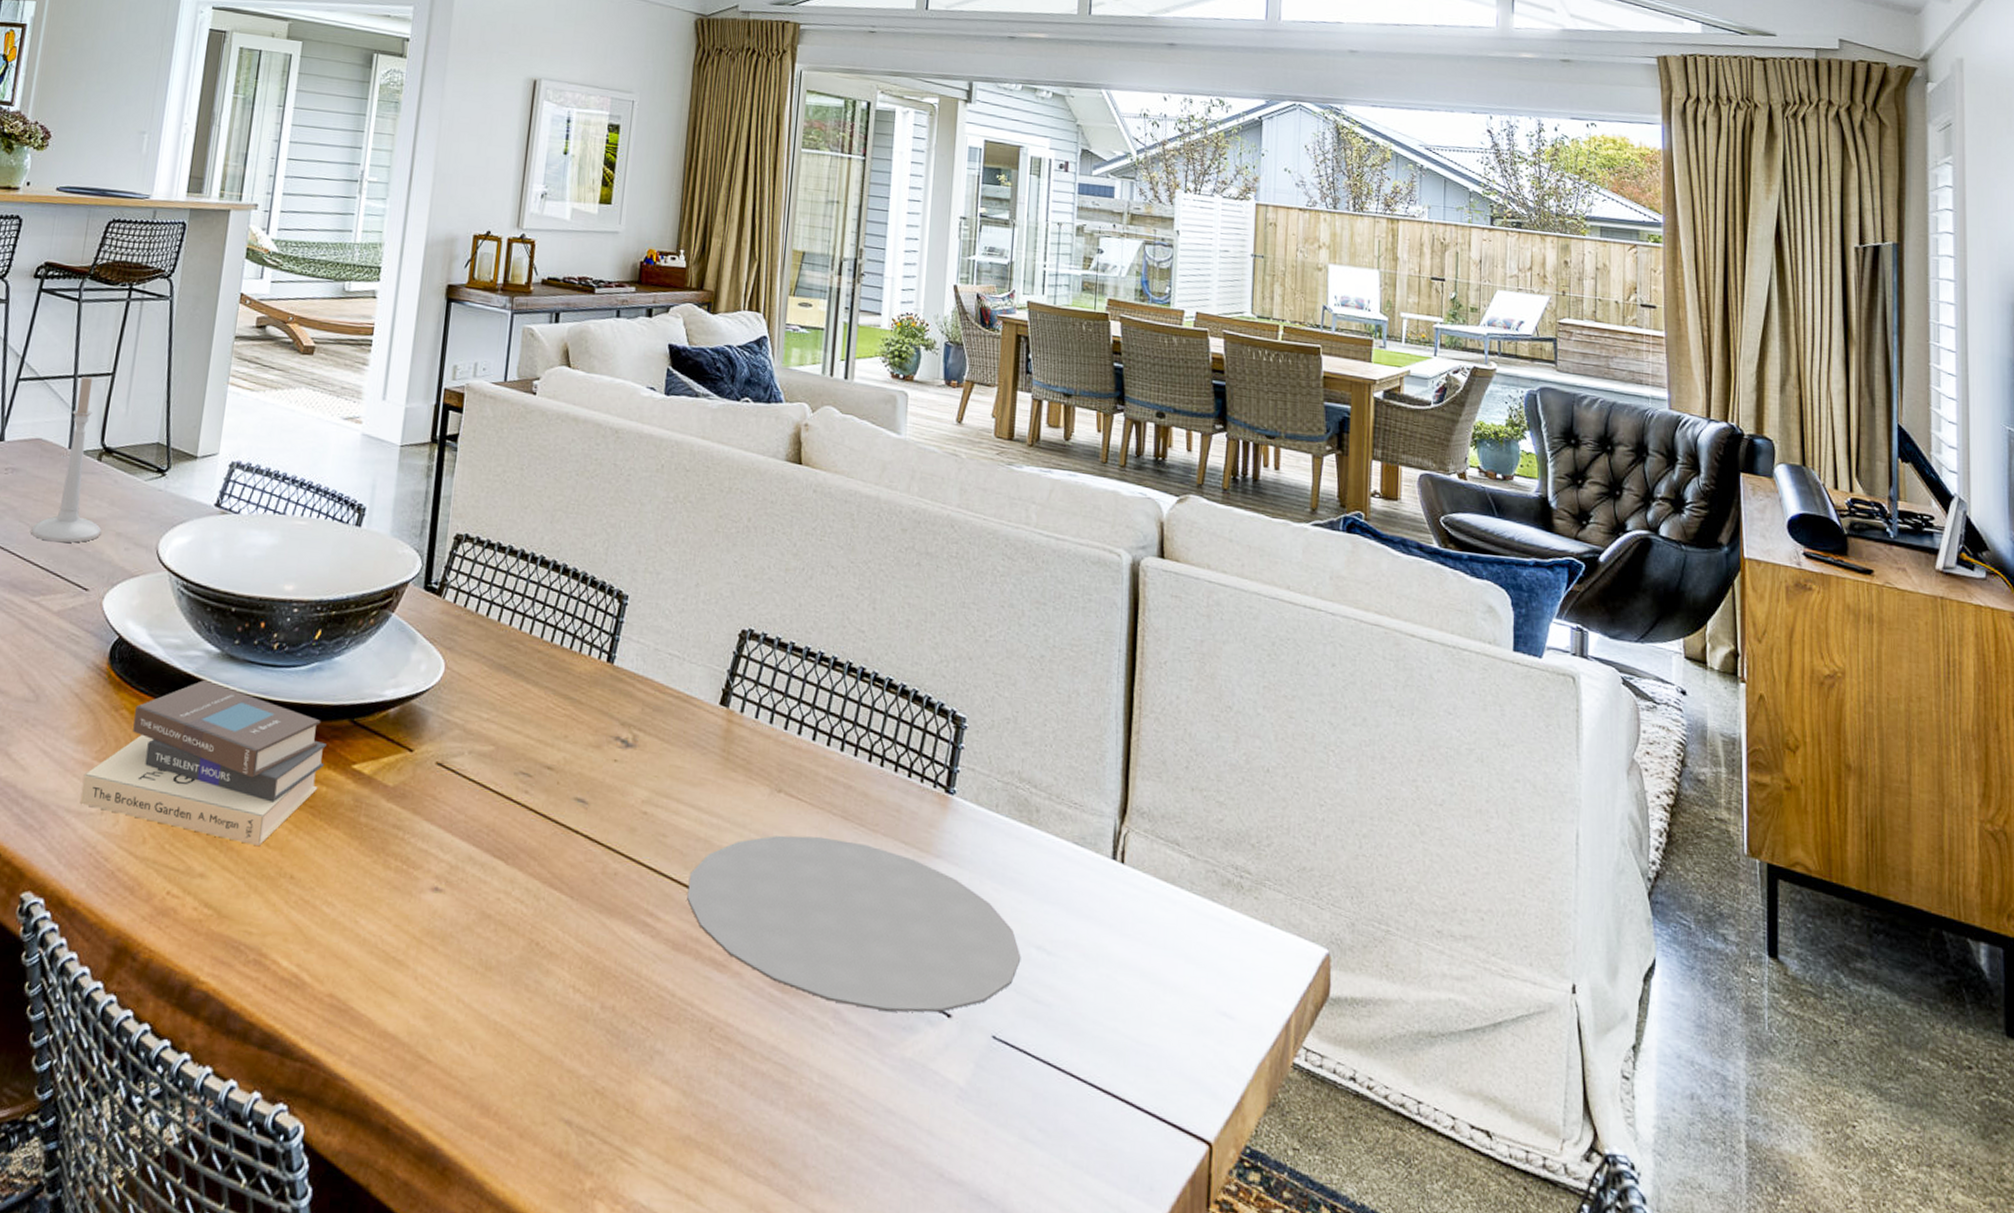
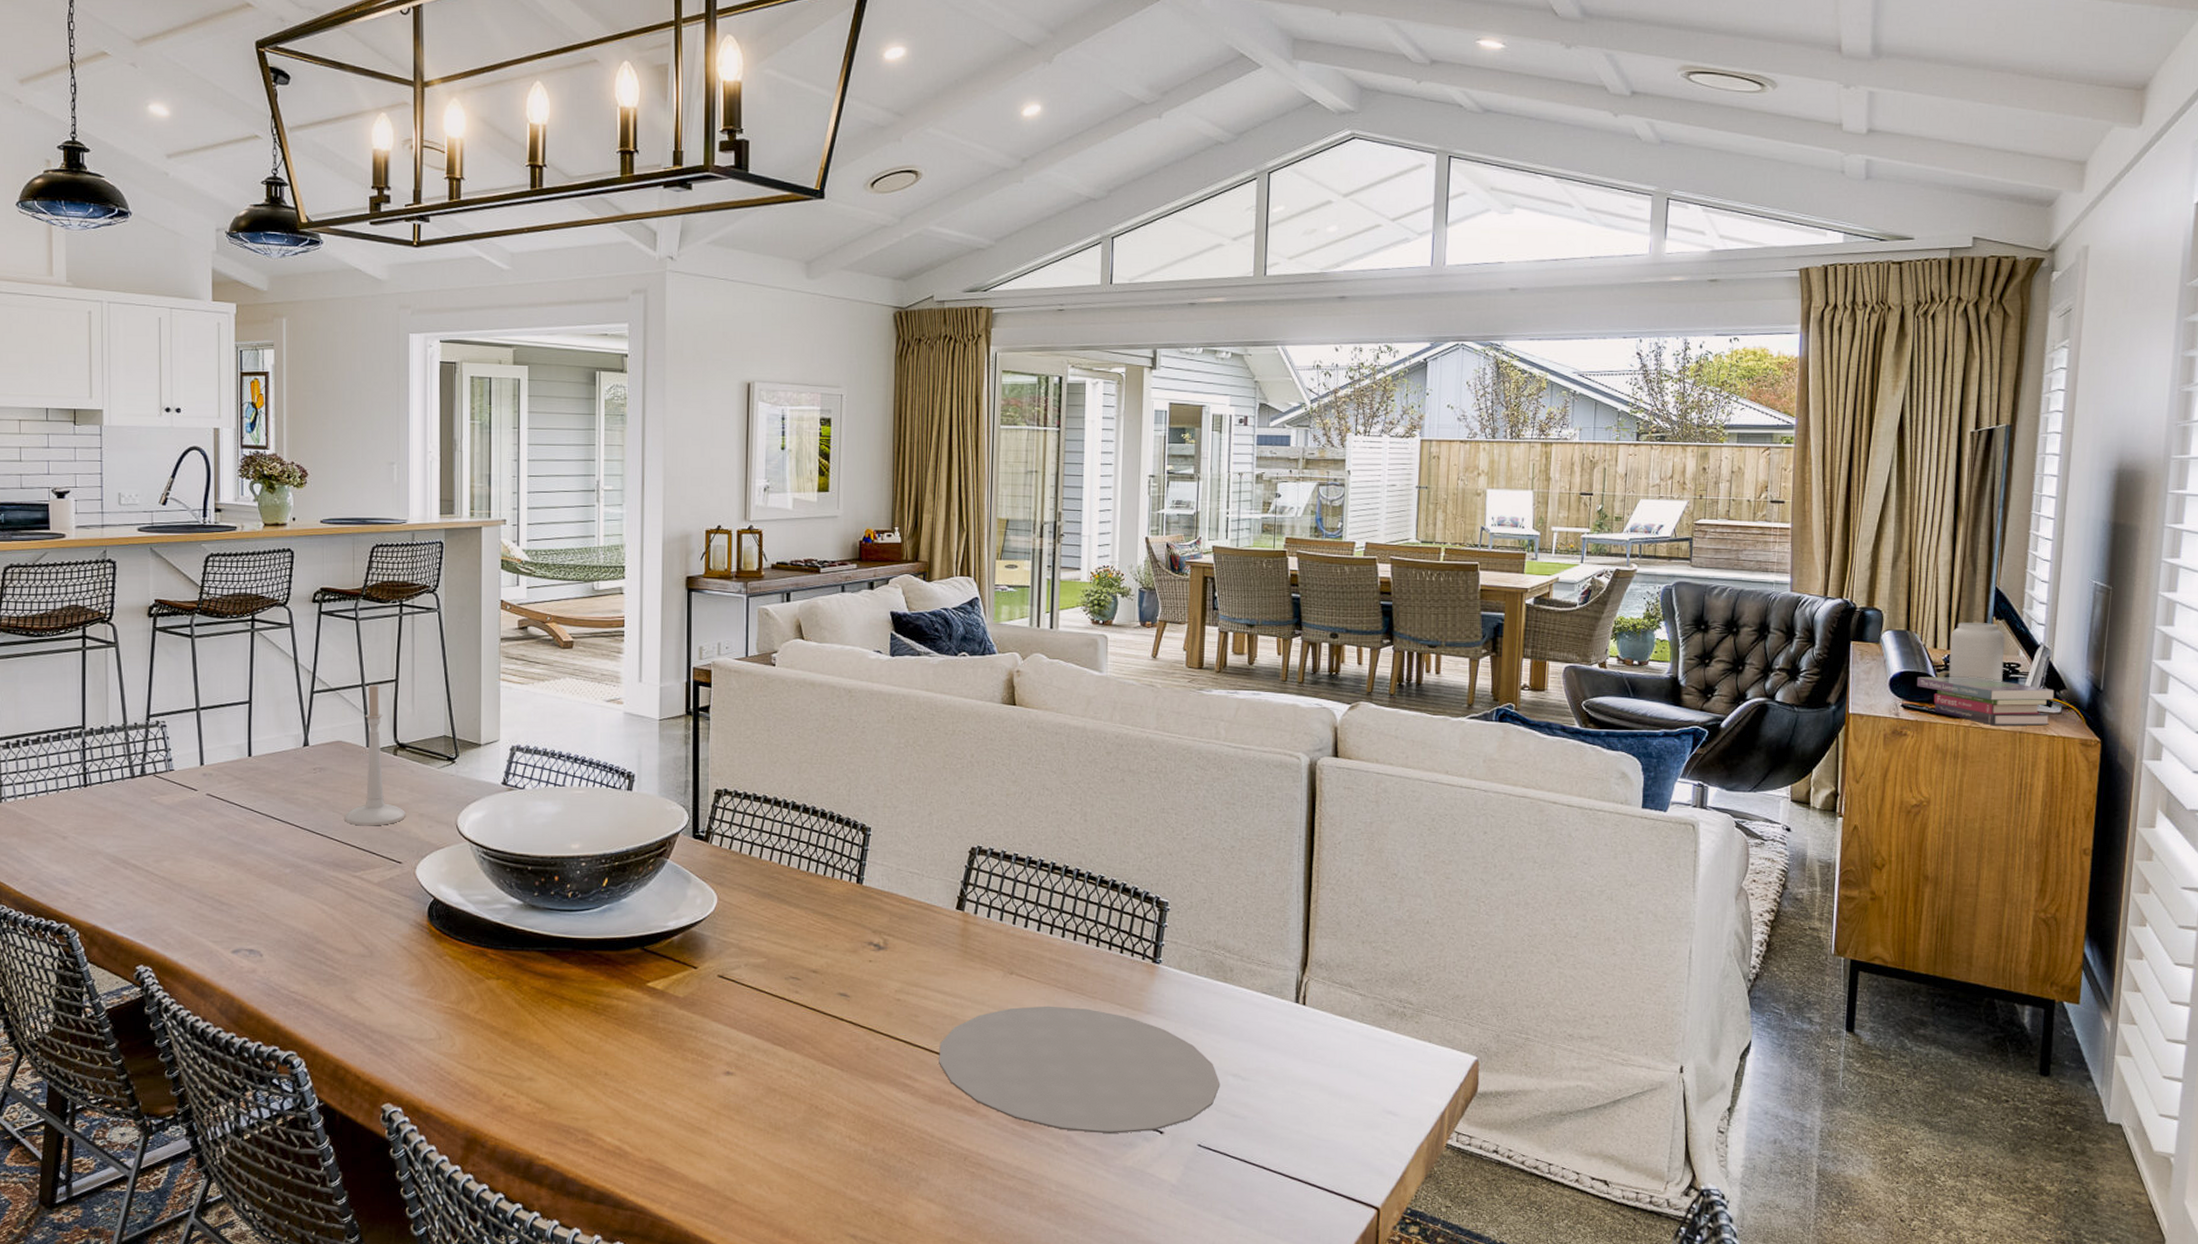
books: present [79,679,326,847] -> none [420,926,623,1053]
books: none [1818,521,1976,593] -> present [1916,676,2055,726]
vase: none [1852,461,1915,536] -> present [1948,622,2005,682]

